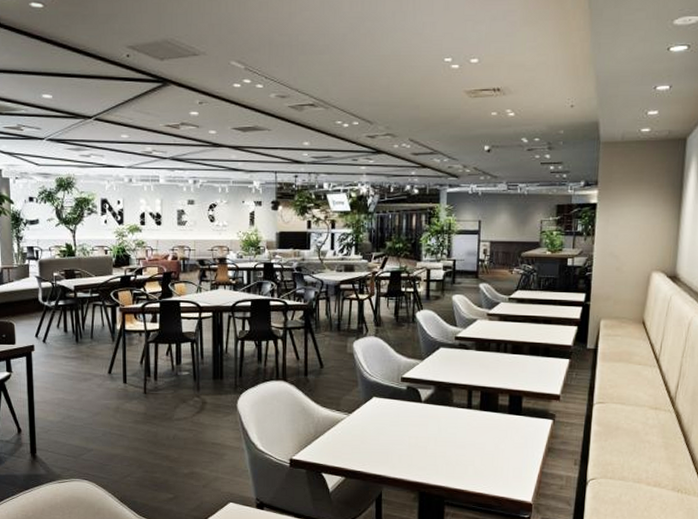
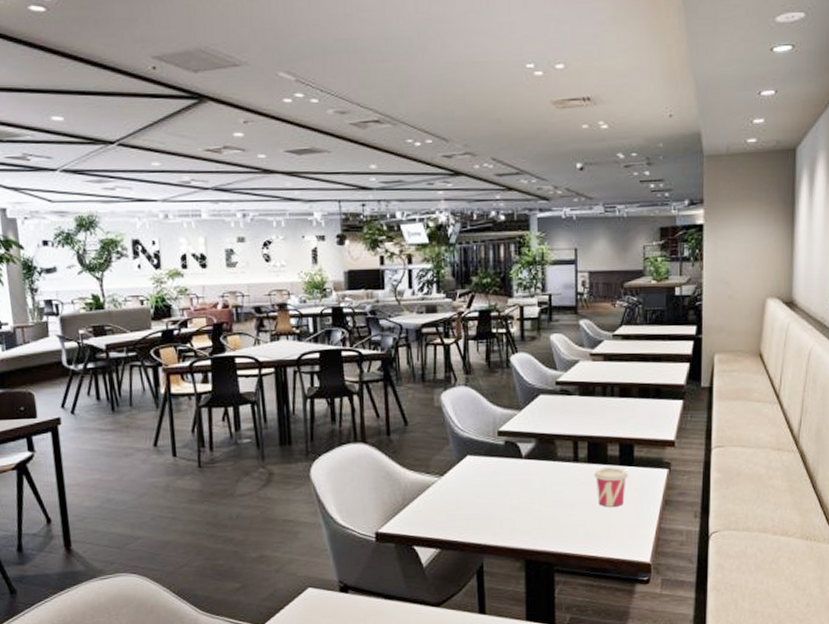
cup: none [484,415,517,451] -> present [593,467,629,507]

